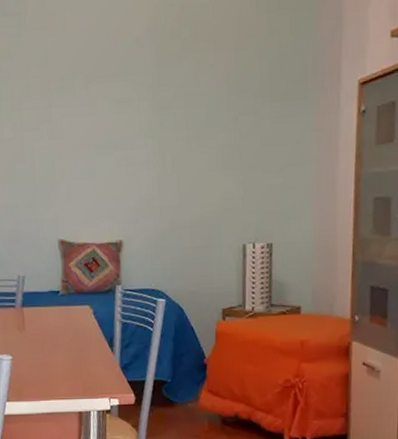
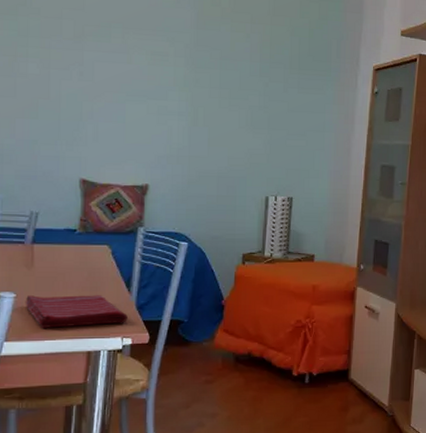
dish towel: none [20,356,113,389] -> present [25,295,128,328]

